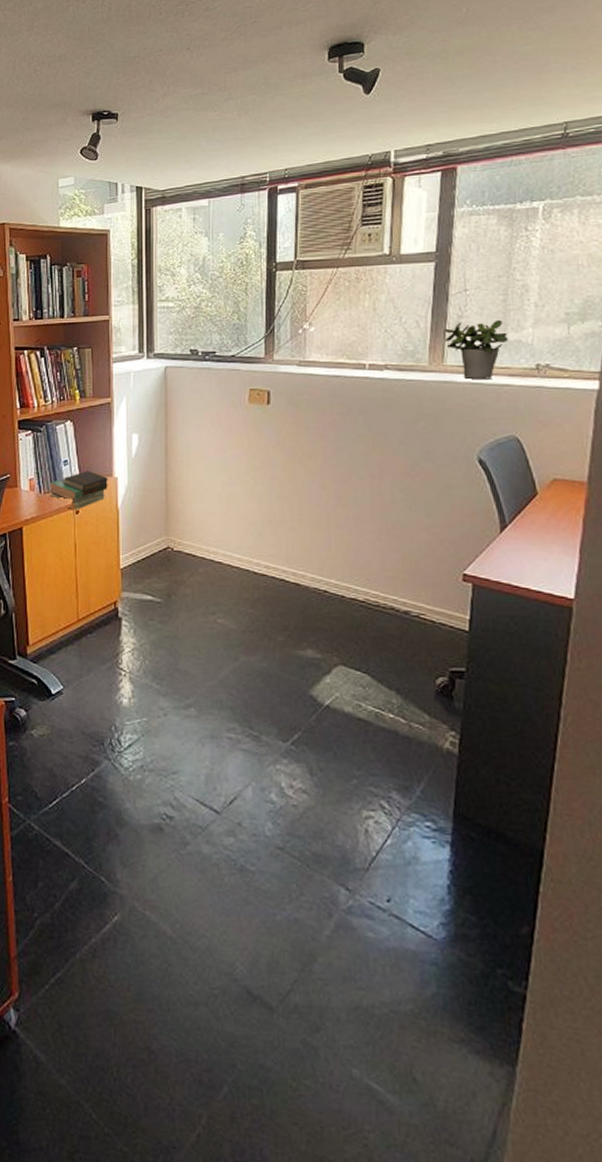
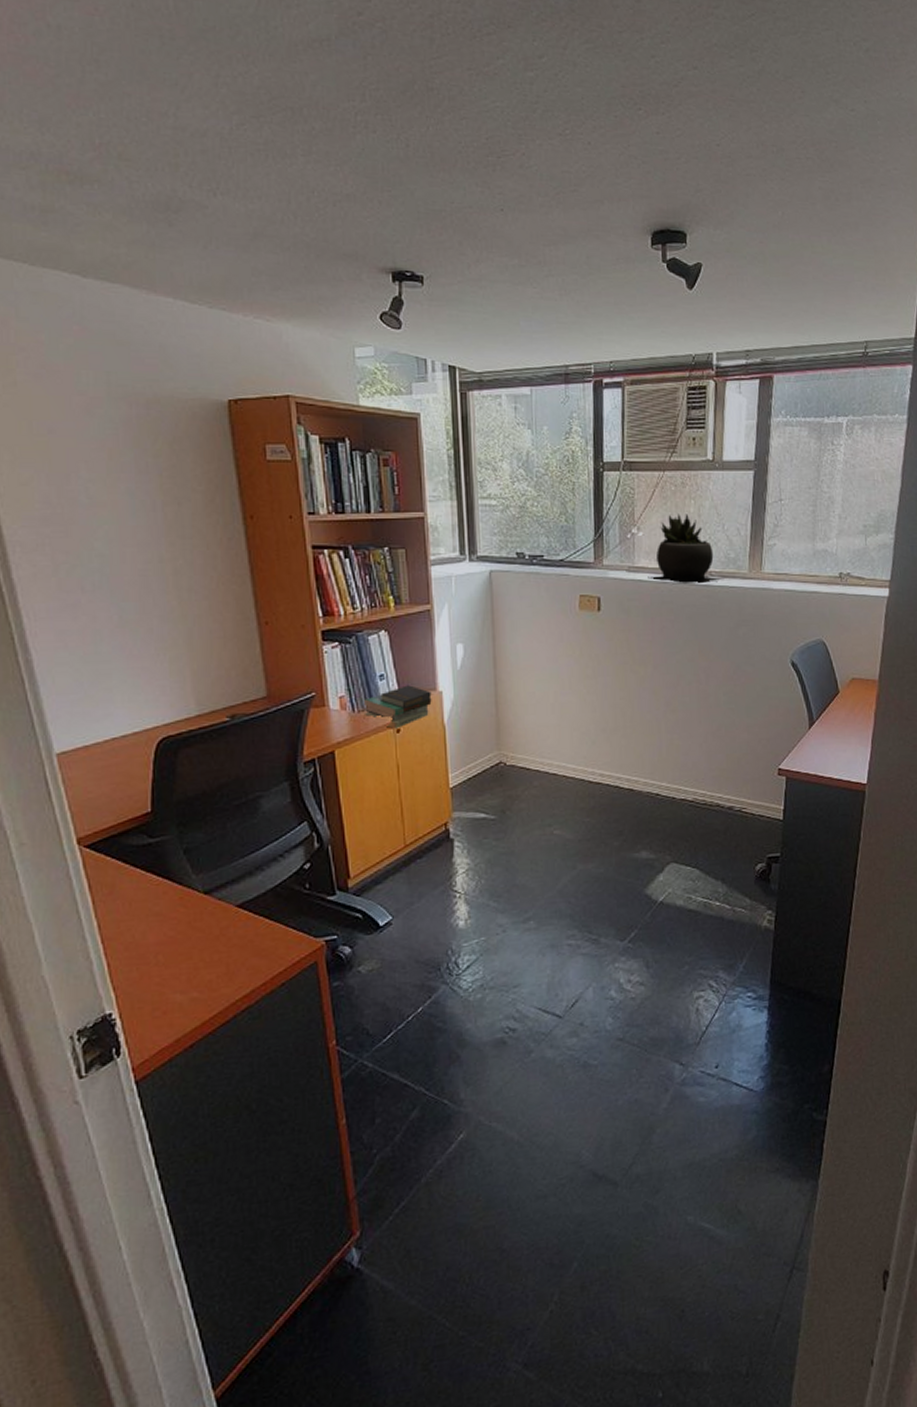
succulent plant: none [319,308,402,378] -> present [648,514,725,584]
potted plant: present [443,319,508,380] -> none [761,529,816,587]

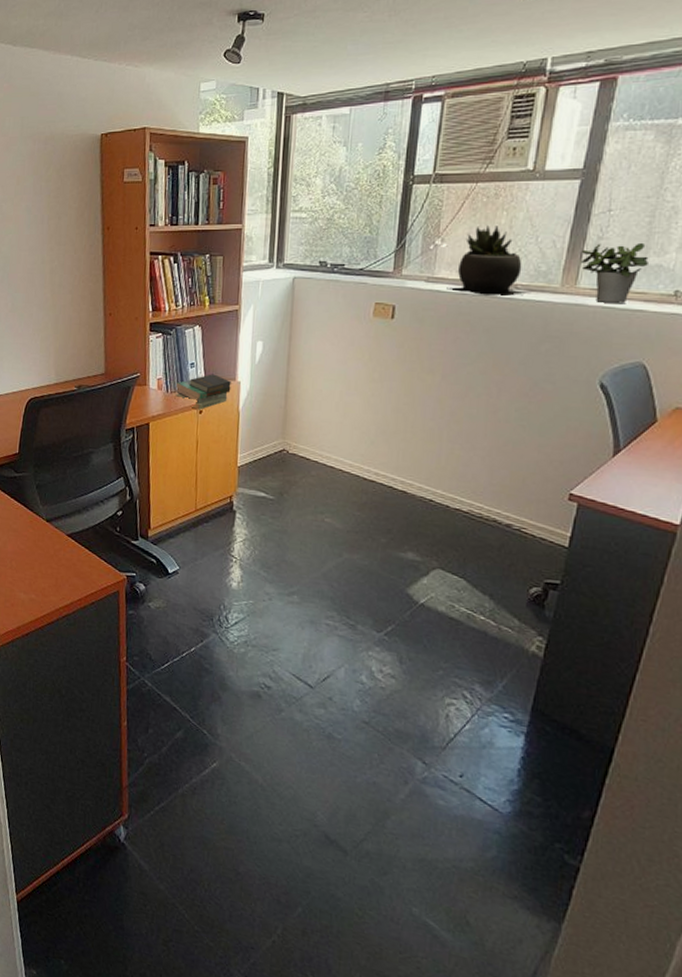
potted plant: none [761,529,816,587] -> present [581,242,649,304]

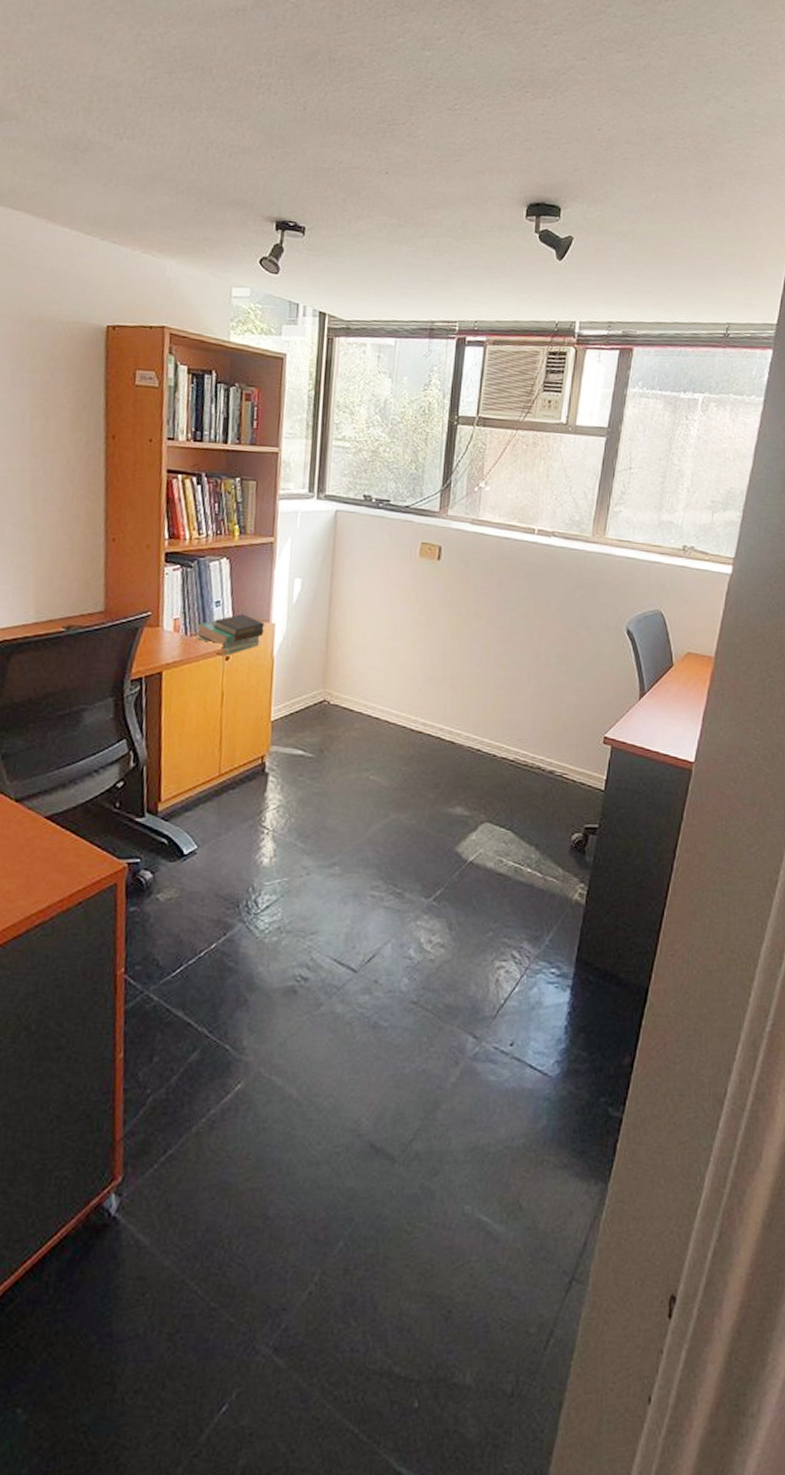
succulent plant: present [446,225,531,297] -> none [490,472,567,543]
potted plant: present [581,242,649,304] -> none [608,498,662,556]

